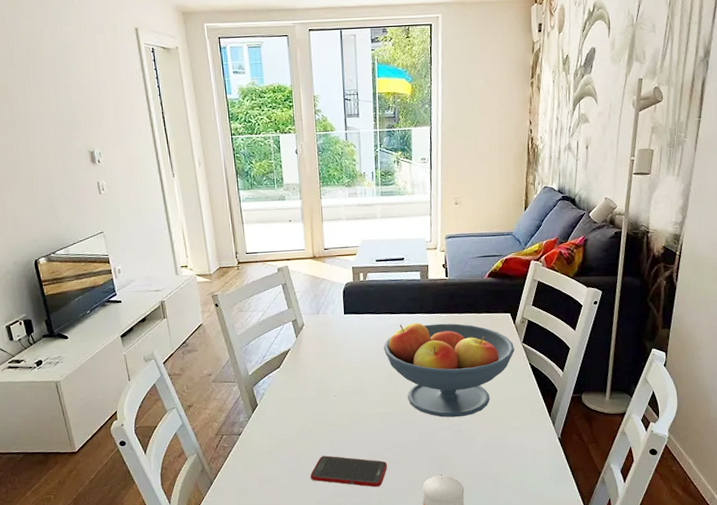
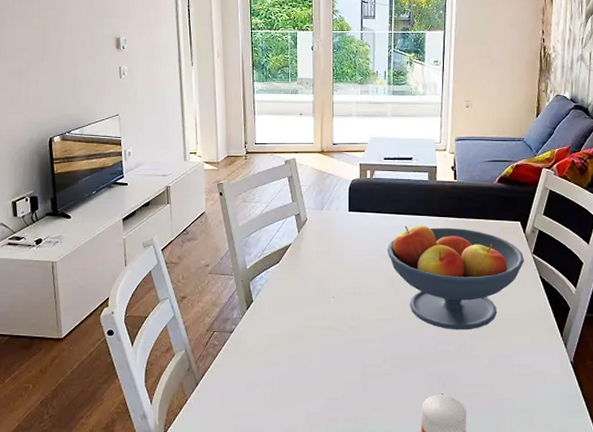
cell phone: present [310,455,388,488] -> none [302,363,385,403]

